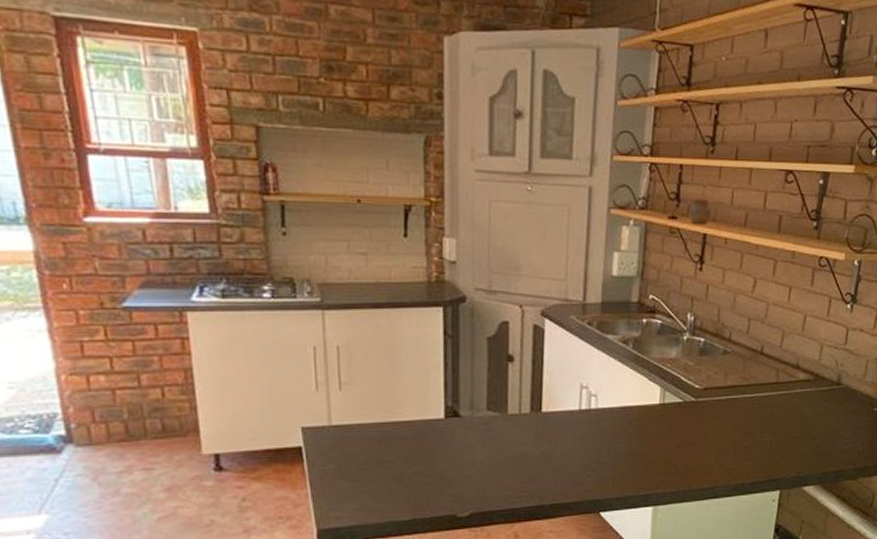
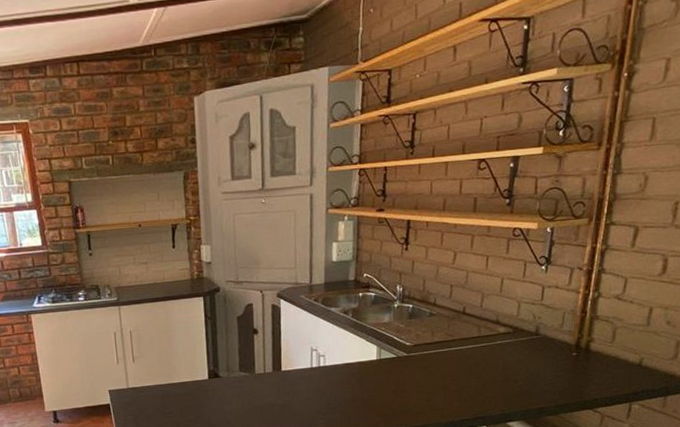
jar: present [688,199,712,225] -> none [393,192,414,214]

